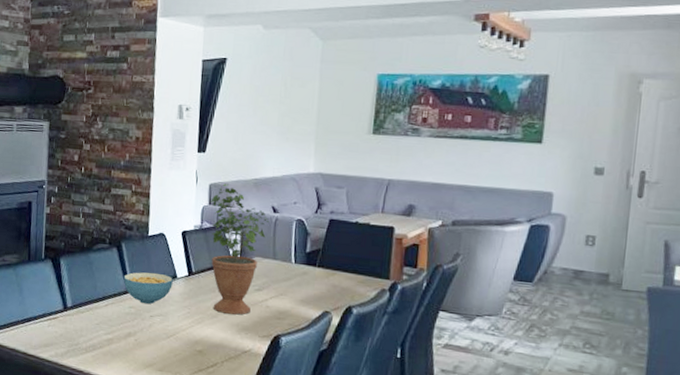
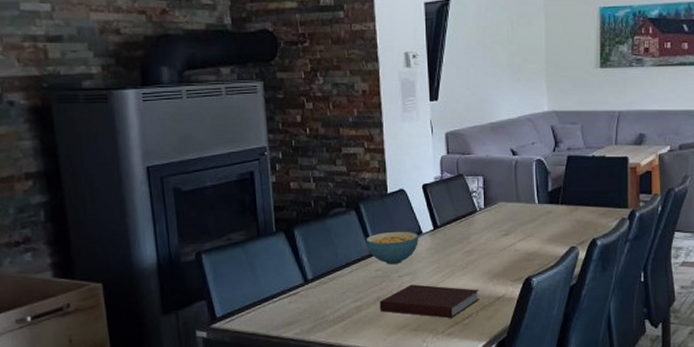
notebook: none [129,325,226,364] -> present [379,284,479,318]
potted plant: present [209,183,270,315] -> none [447,131,510,263]

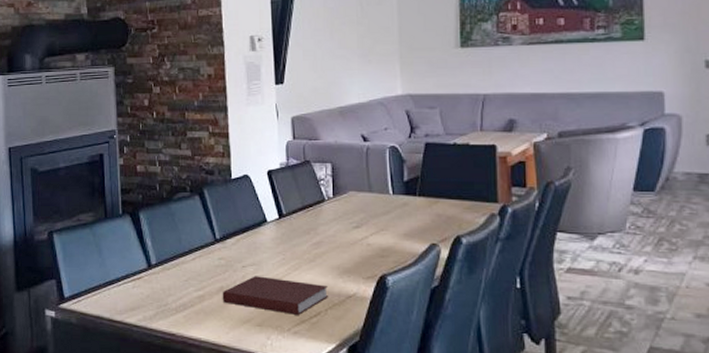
cereal bowl: present [366,231,419,265] -> none [209,218,263,254]

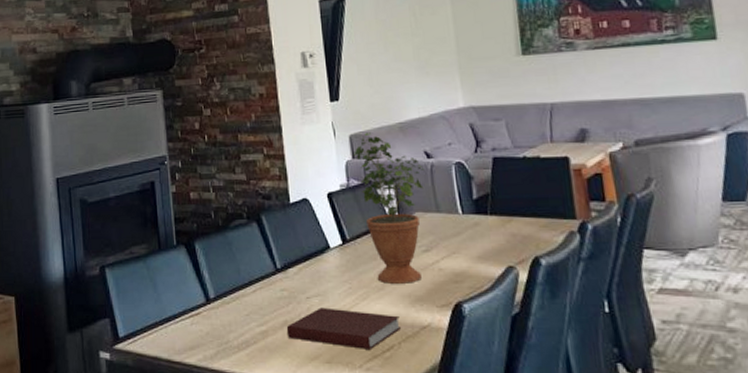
potted plant: none [293,115,361,257] -> present [352,132,425,284]

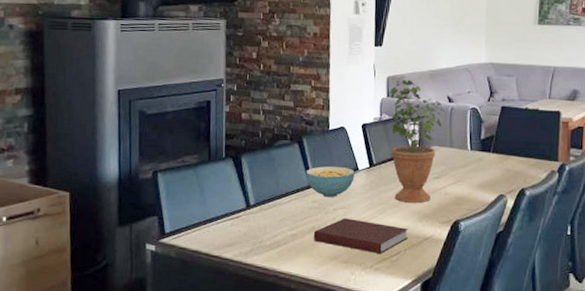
cereal bowl: none [269,245,327,284] -> present [306,166,355,198]

